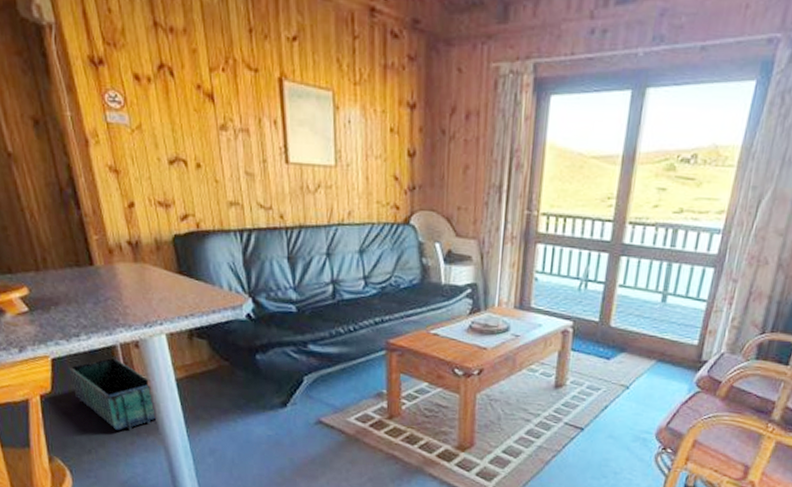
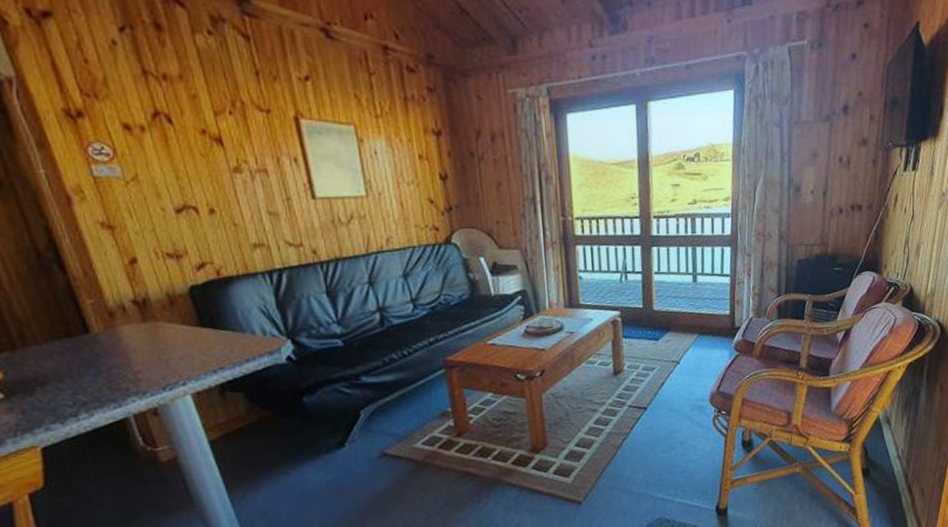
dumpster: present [69,357,157,430] -> none [66,431,190,514]

